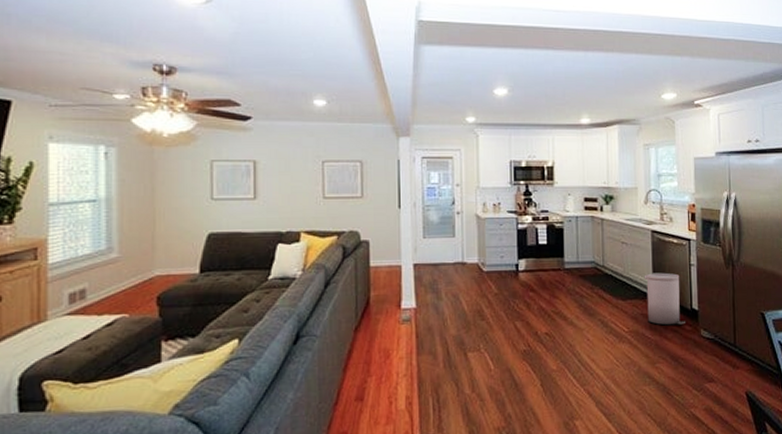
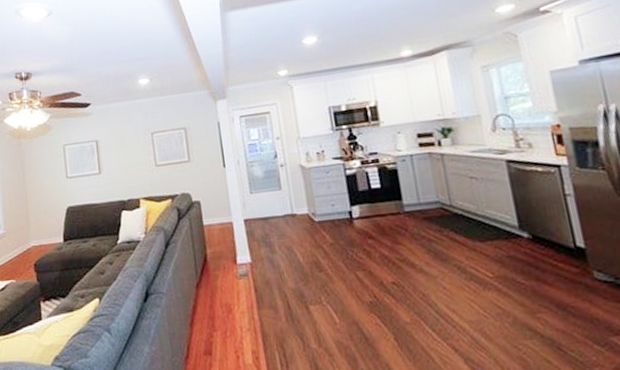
pedal bin: present [645,272,685,326] -> none [505,206,570,269]

